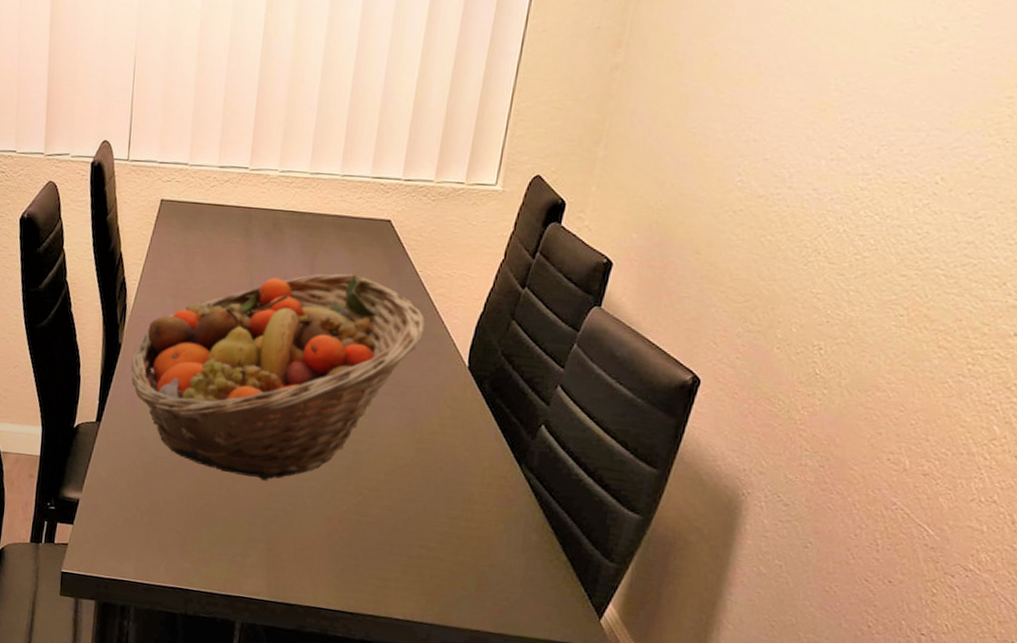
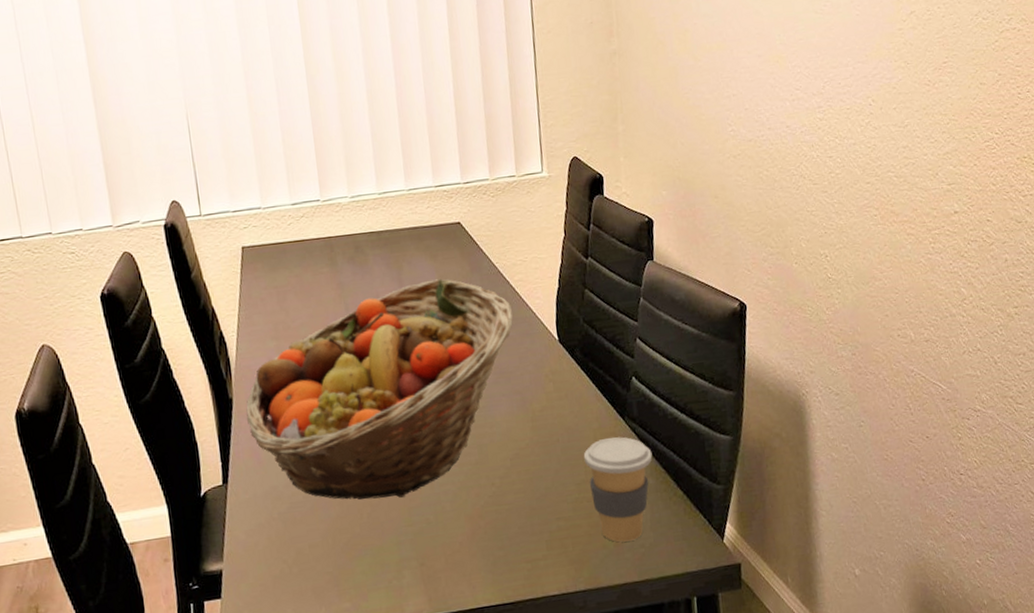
coffee cup: none [463,480,543,591] -> present [583,436,653,542]

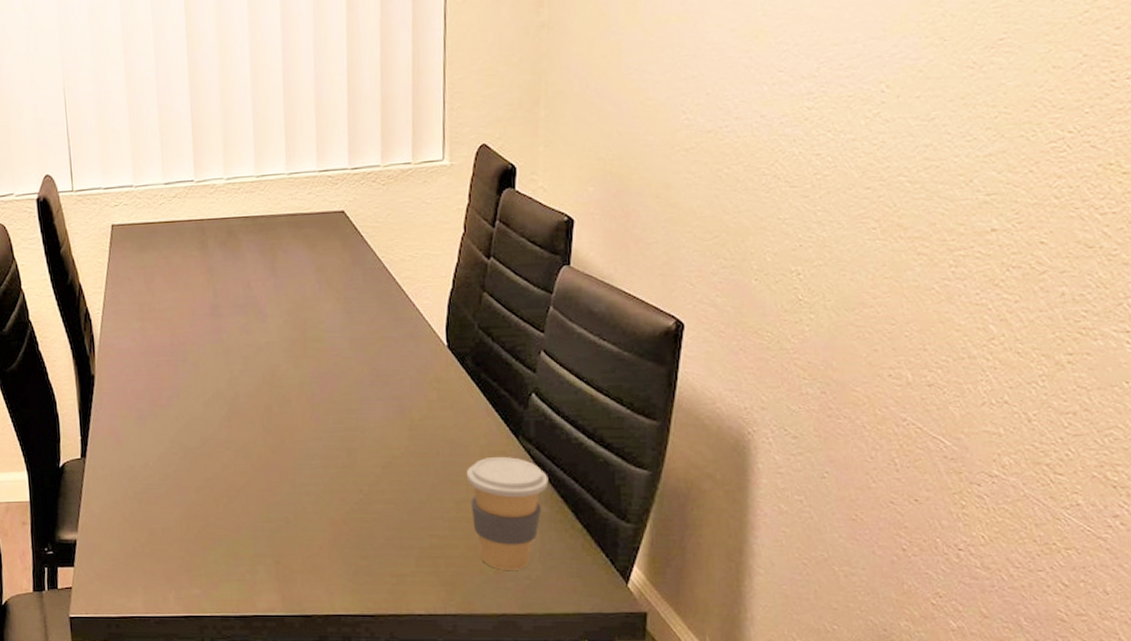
fruit basket: present [246,279,514,500] -> none [107,270,397,492]

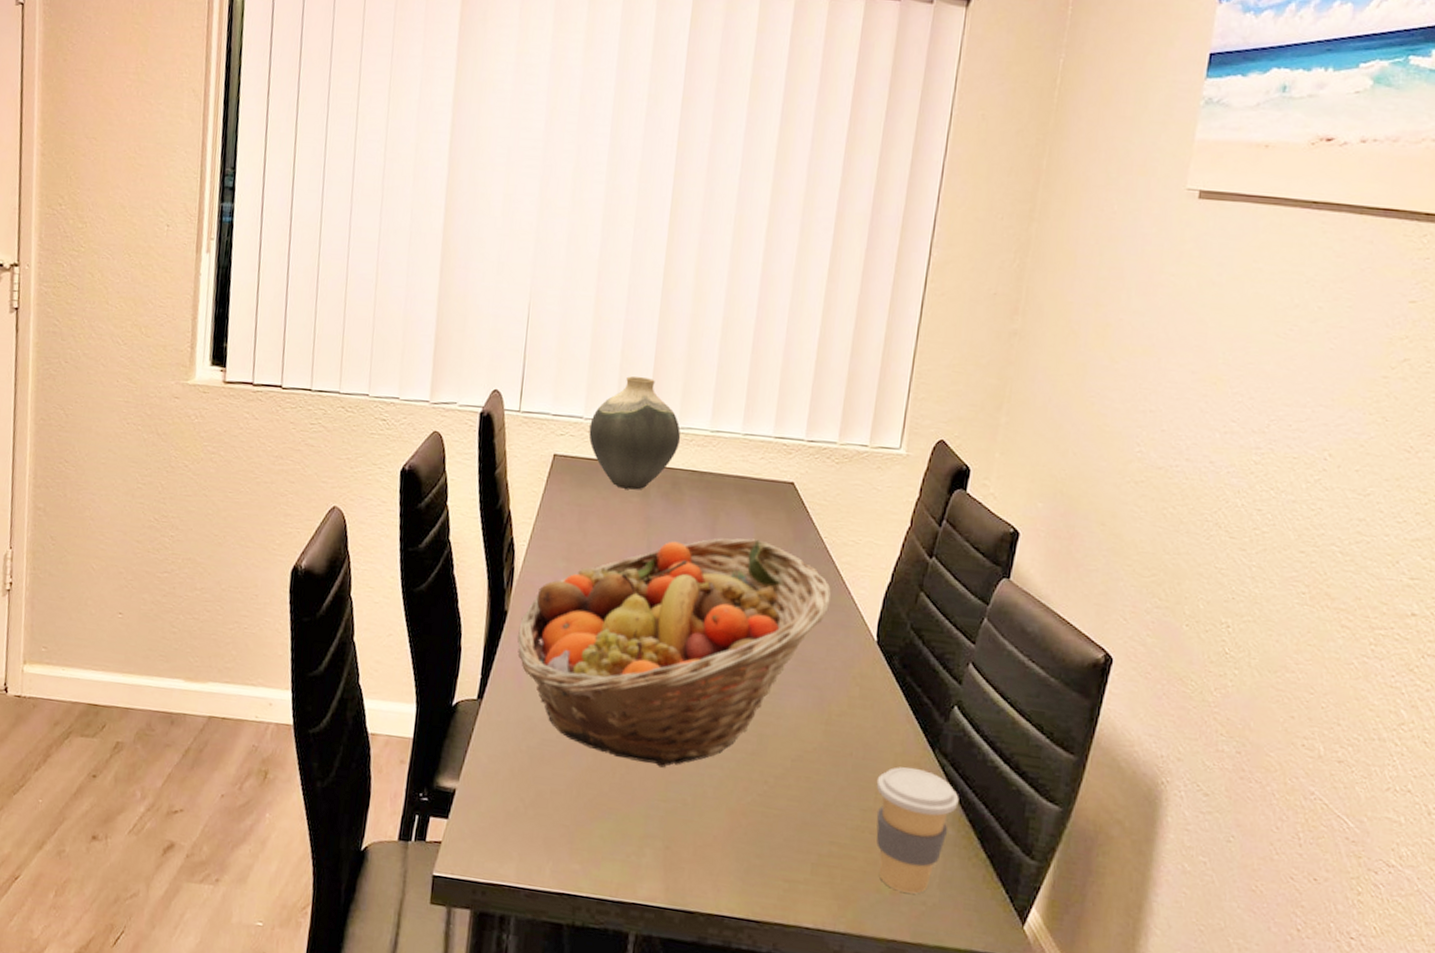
fruit basket: none [107,270,397,492] -> present [516,538,832,768]
vase: none [140,137,229,245] -> present [588,376,681,490]

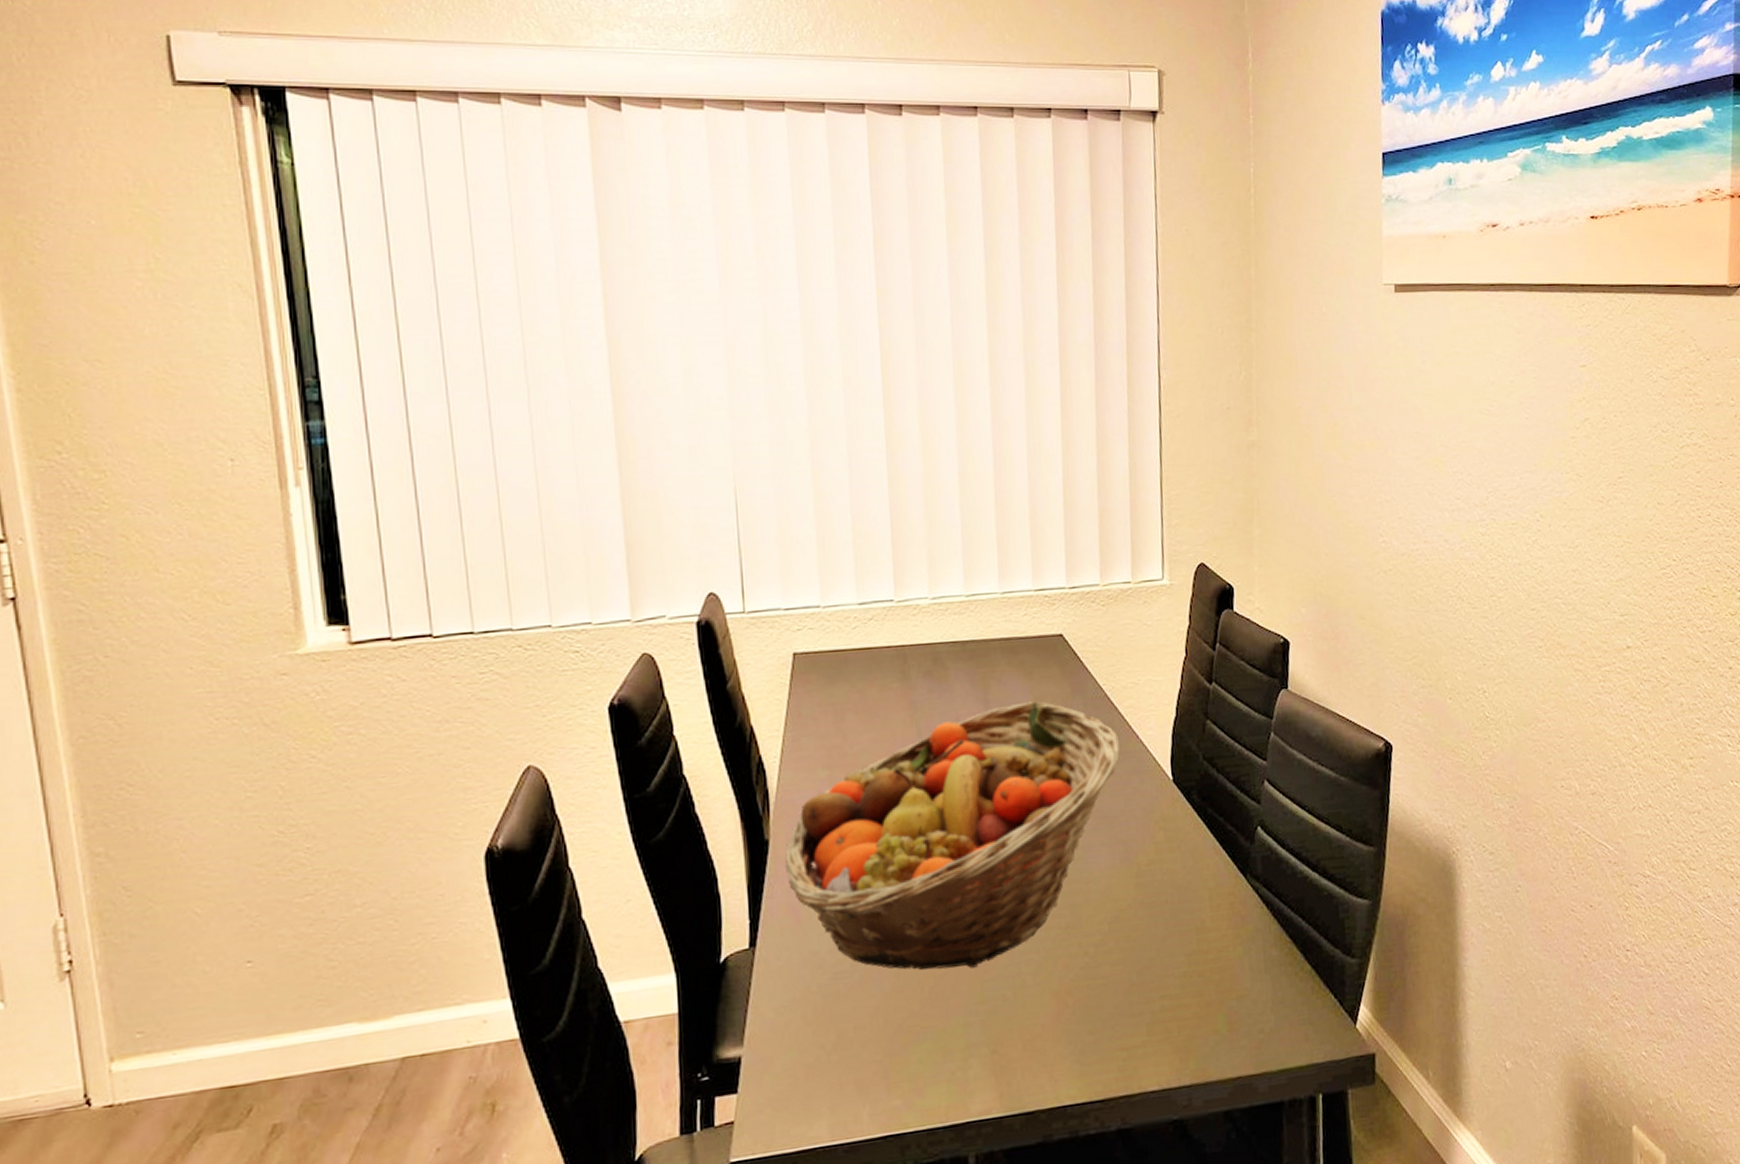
vase: present [588,376,681,490] -> none [829,550,935,676]
coffee cup: present [876,767,959,894] -> none [1196,898,1277,1027]

